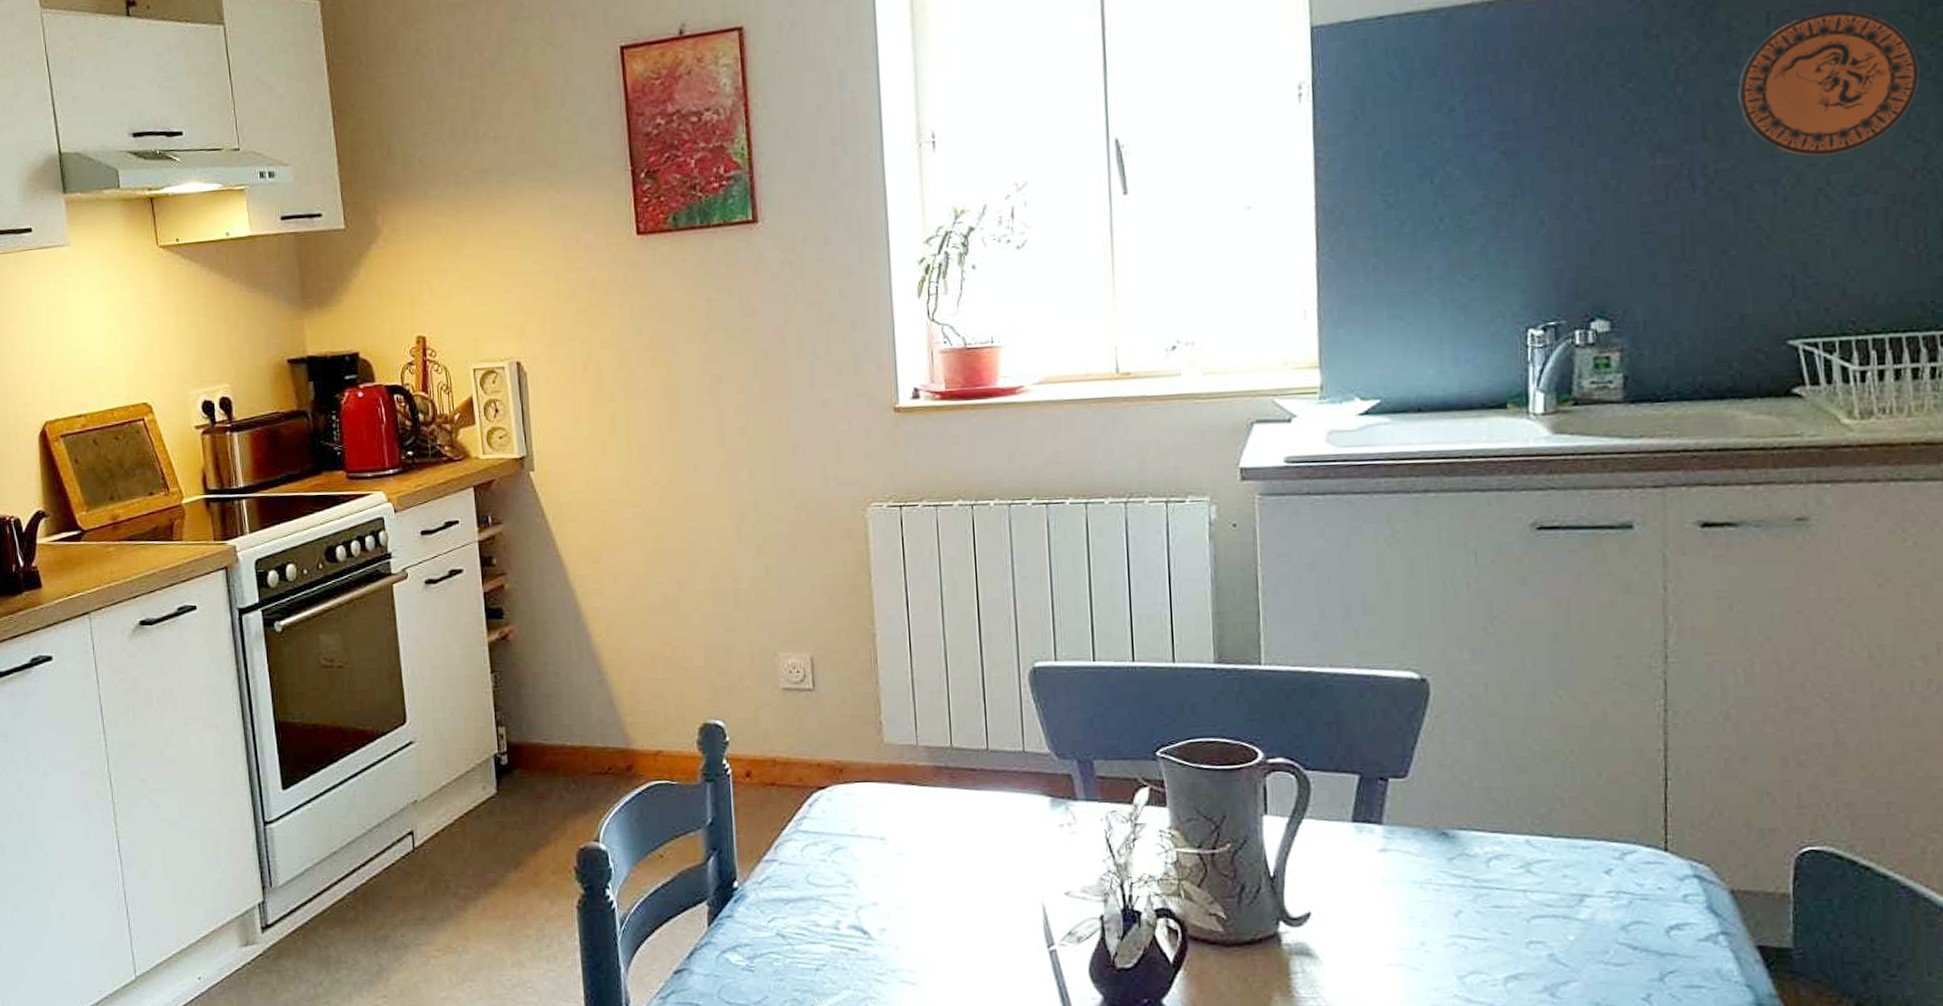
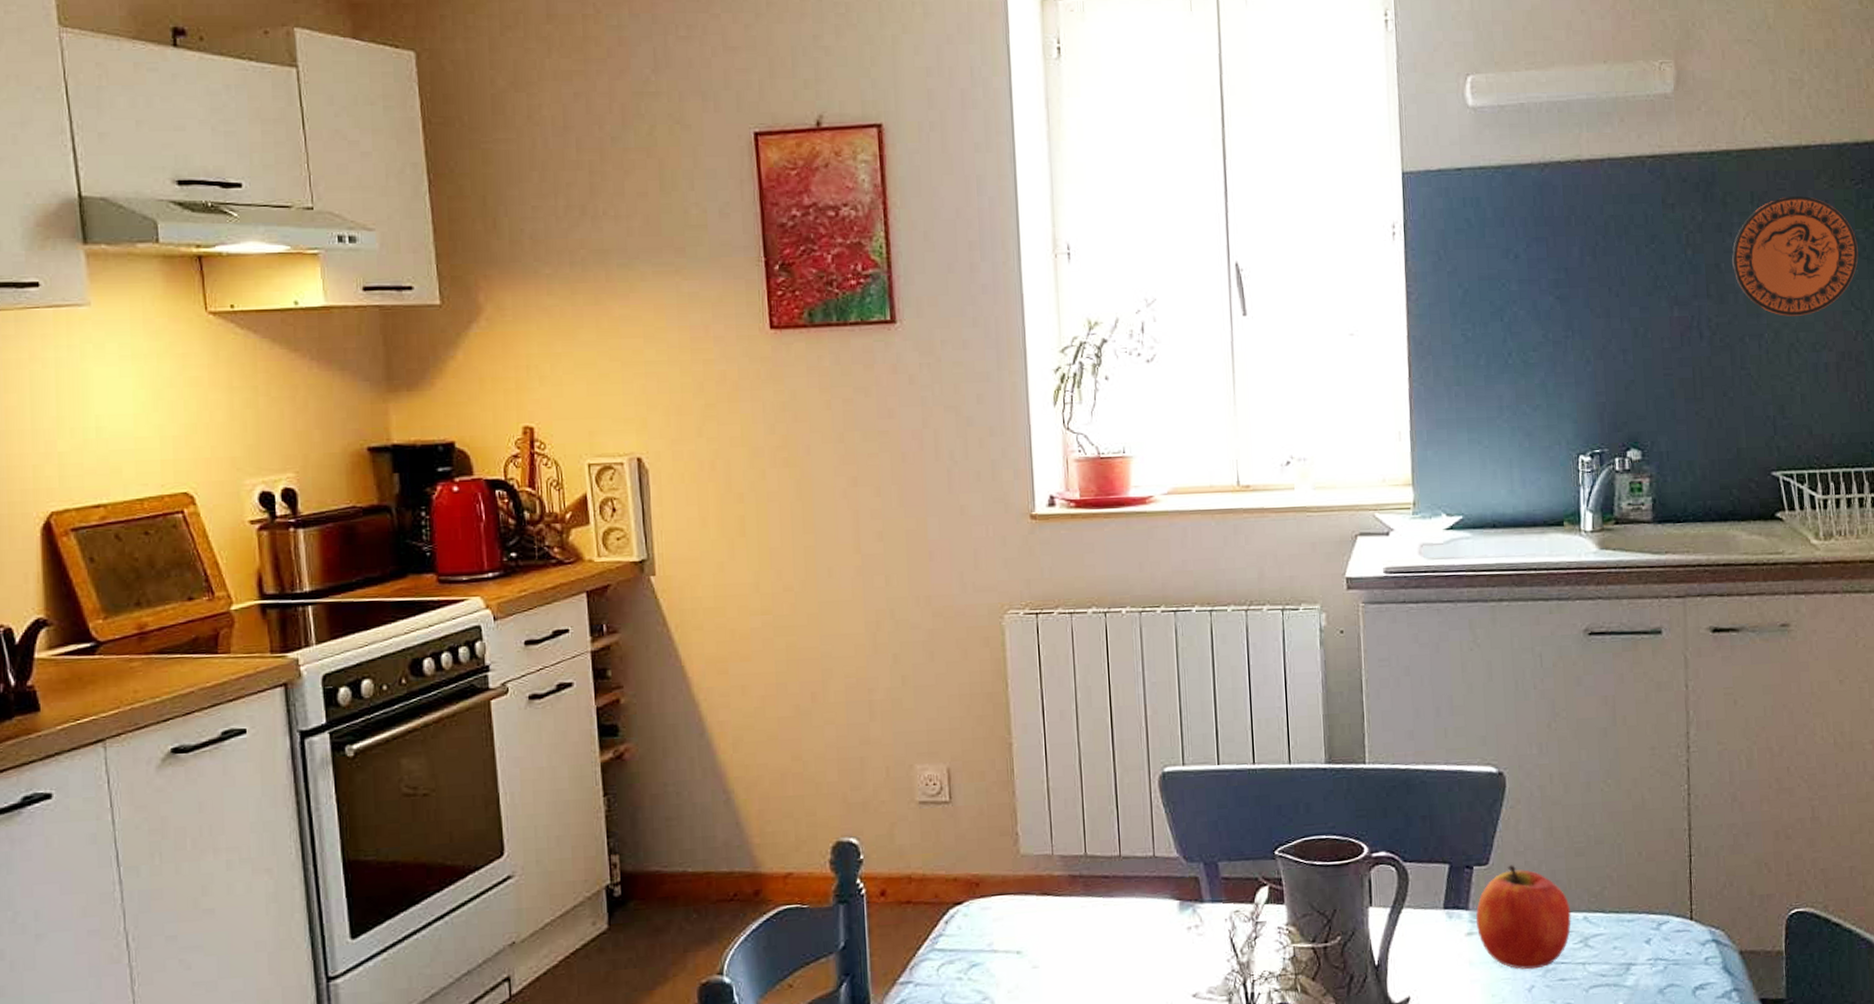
apple: none [1390,779,1510,893] -> present [1475,865,1571,970]

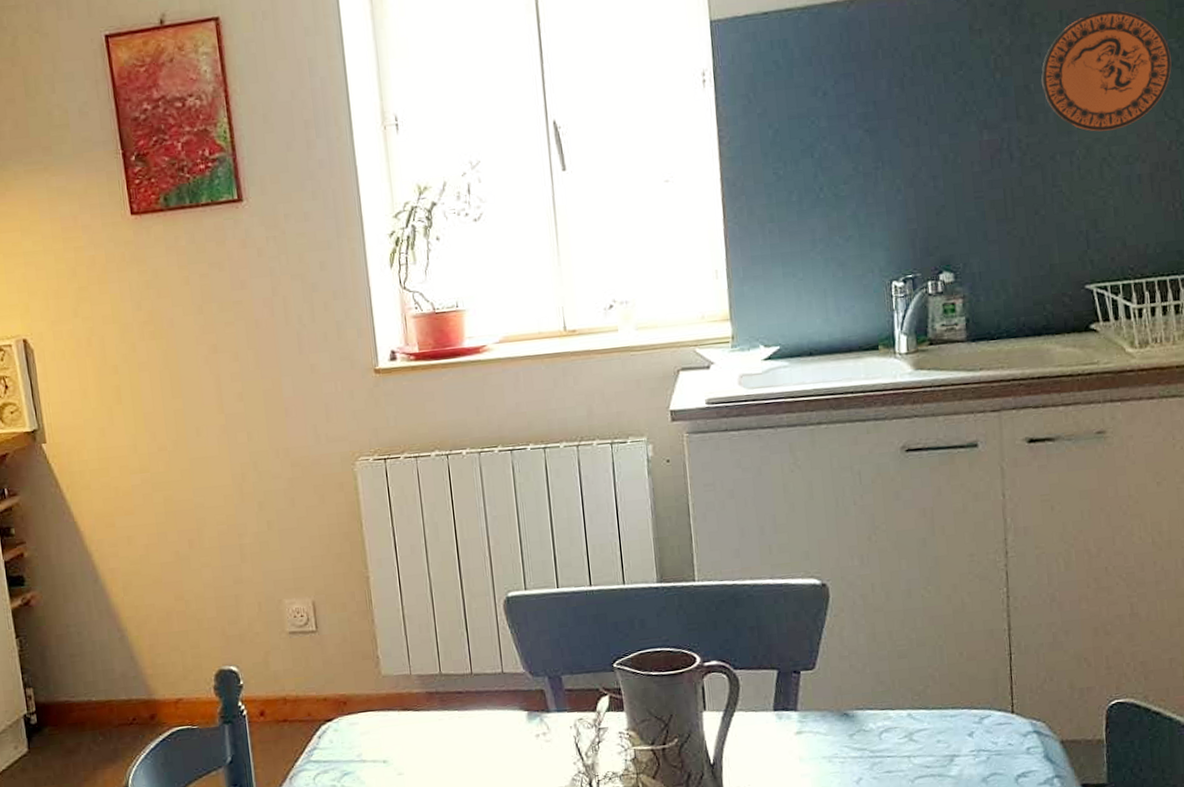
apple: present [1475,865,1571,970] -> none [804,668,896,764]

